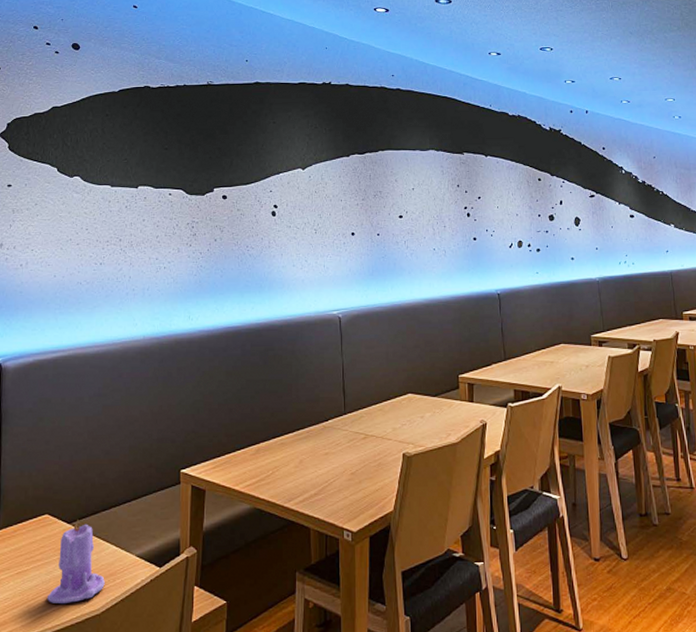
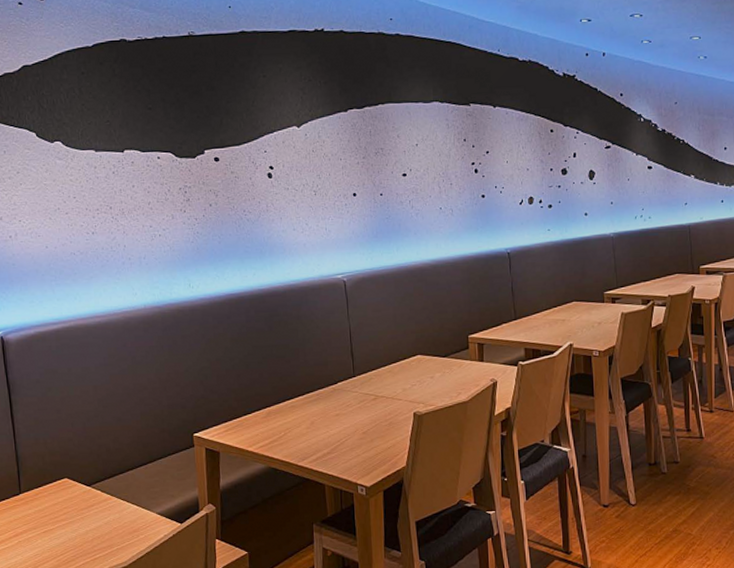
candle: present [46,520,105,605] -> none [74,482,129,559]

